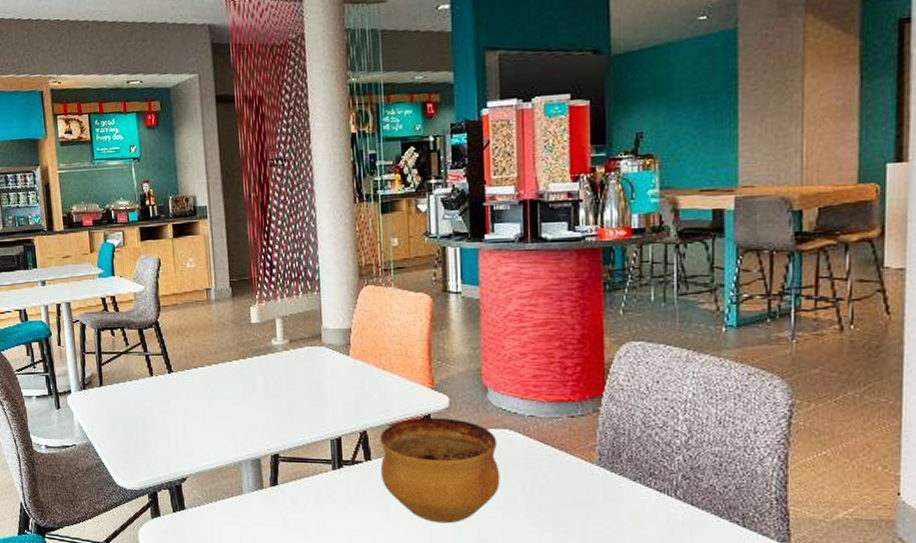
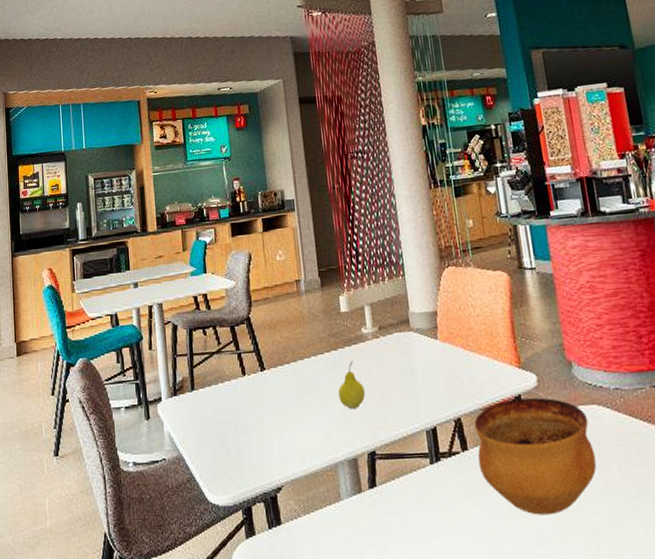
fruit: none [244,370,272,414] -> present [338,361,365,409]

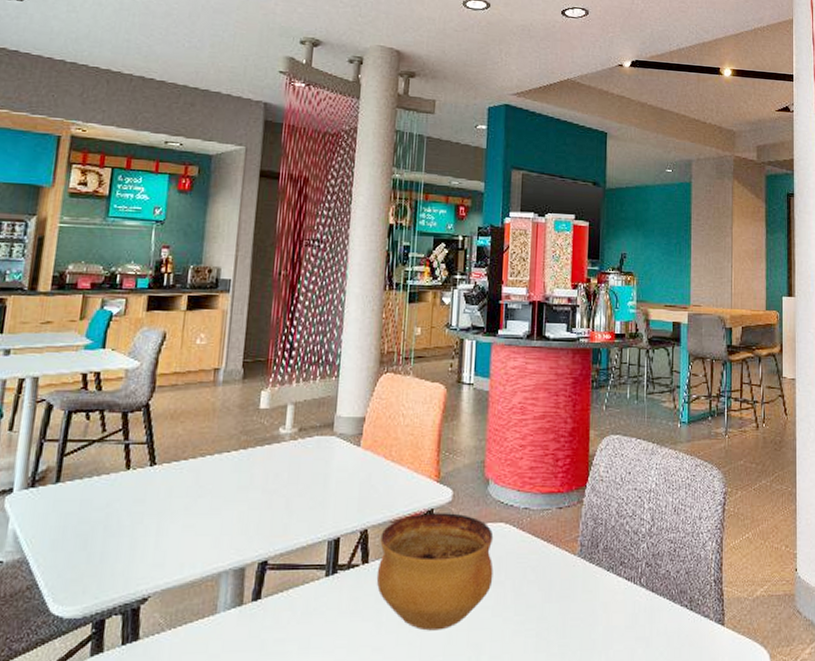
fruit: present [338,361,365,409] -> none [237,462,269,514]

